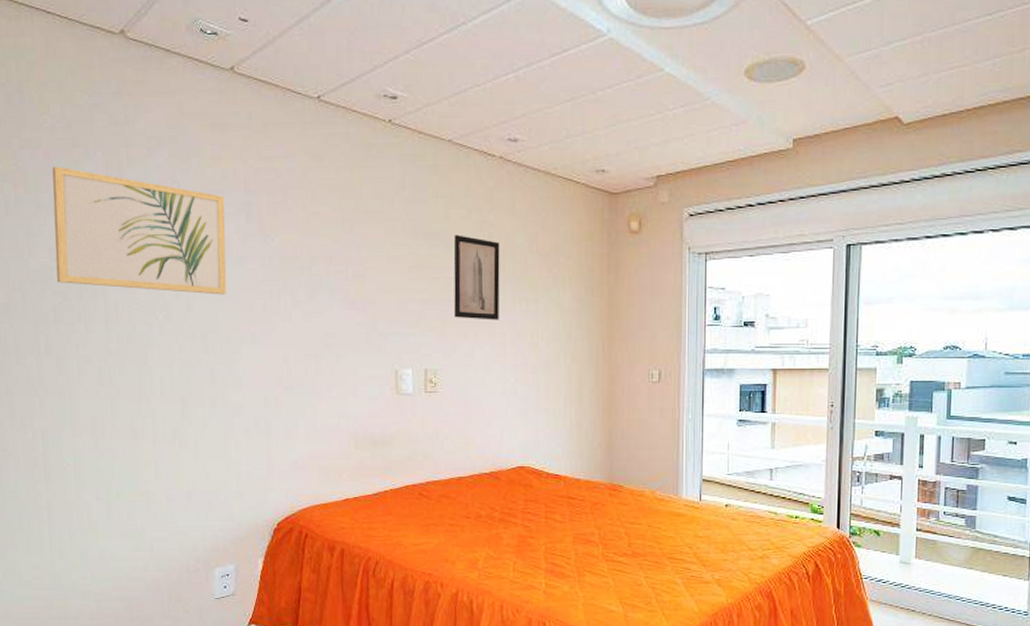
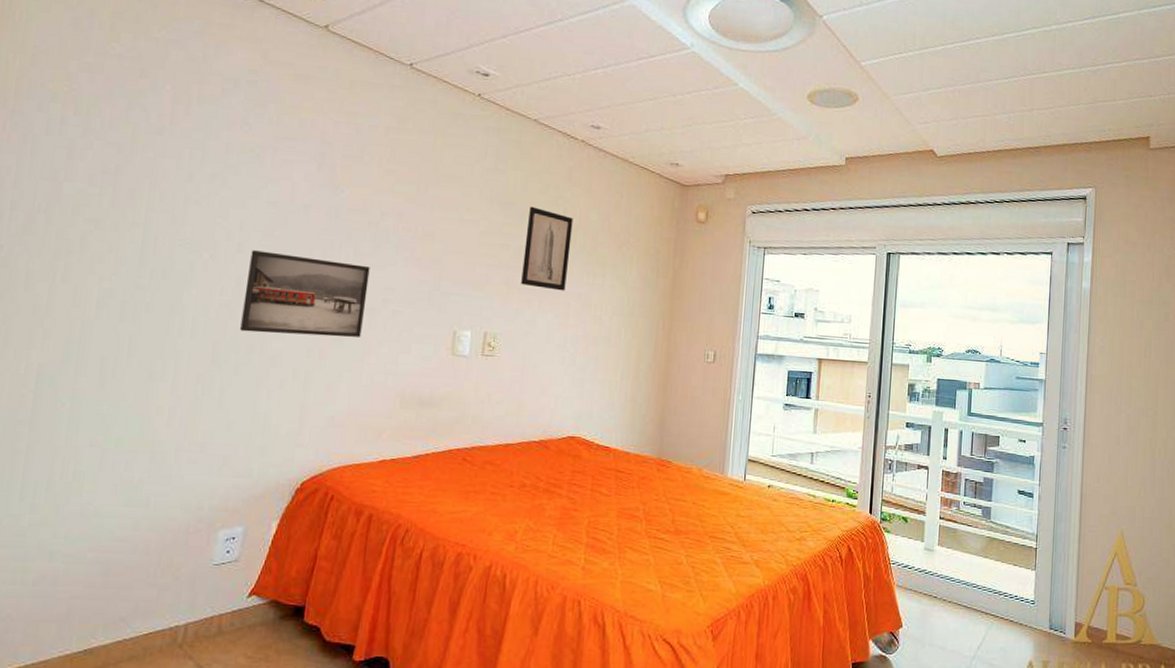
wall art: present [52,166,227,295] -> none [92,92,298,240]
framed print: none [200,307,310,386] -> present [240,250,370,338]

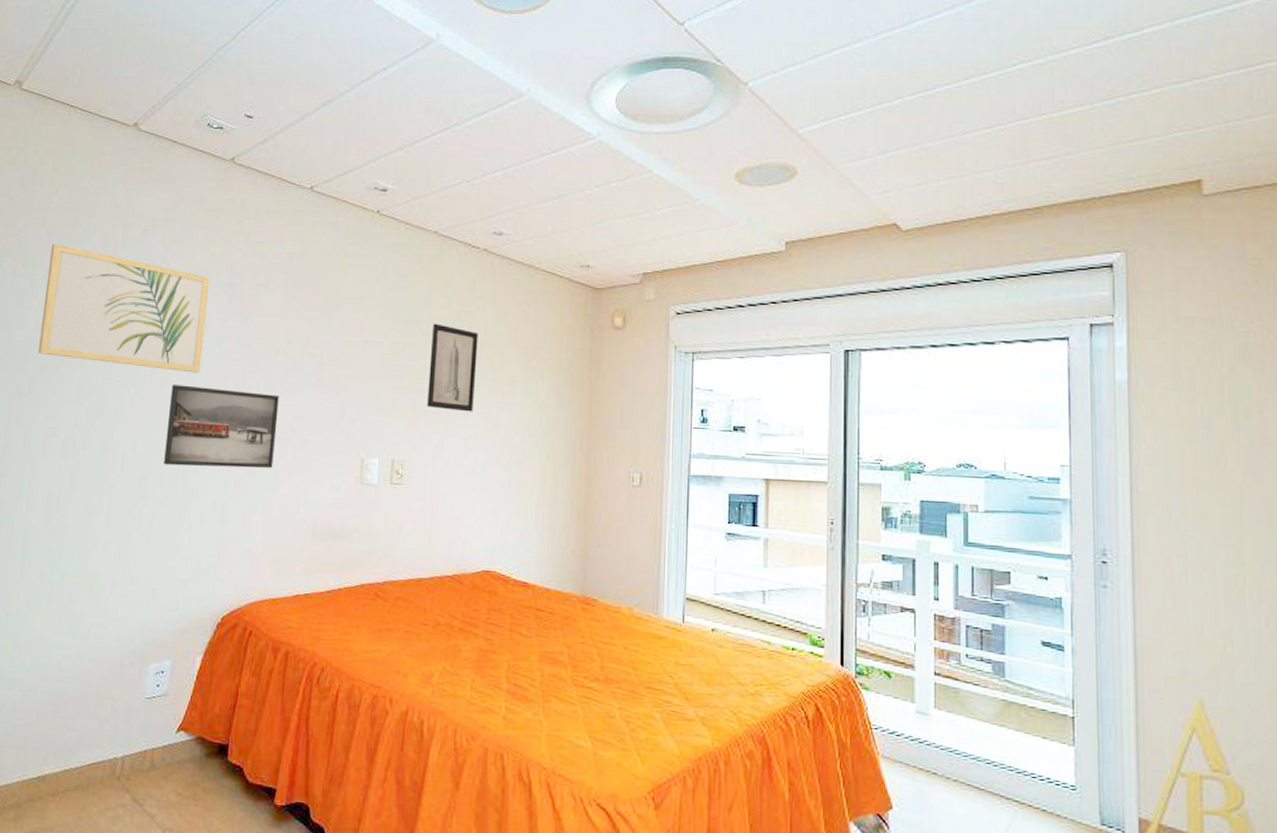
wall art: none [92,92,298,240] -> present [38,243,210,373]

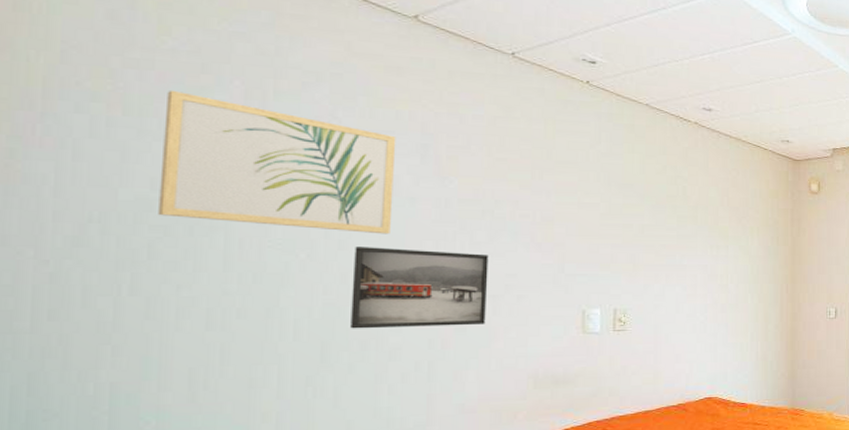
wall art: present [427,323,478,412] -> none [647,187,693,264]

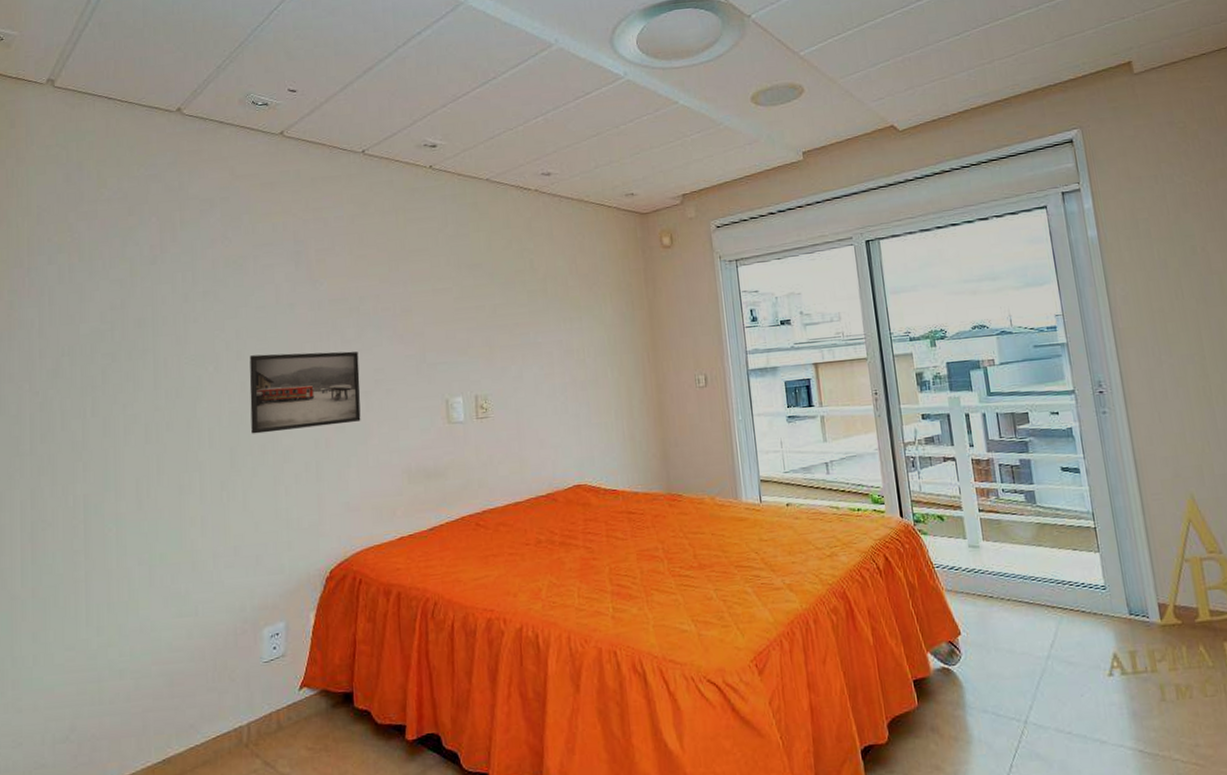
wall art: present [158,89,396,235] -> none [106,233,277,345]

